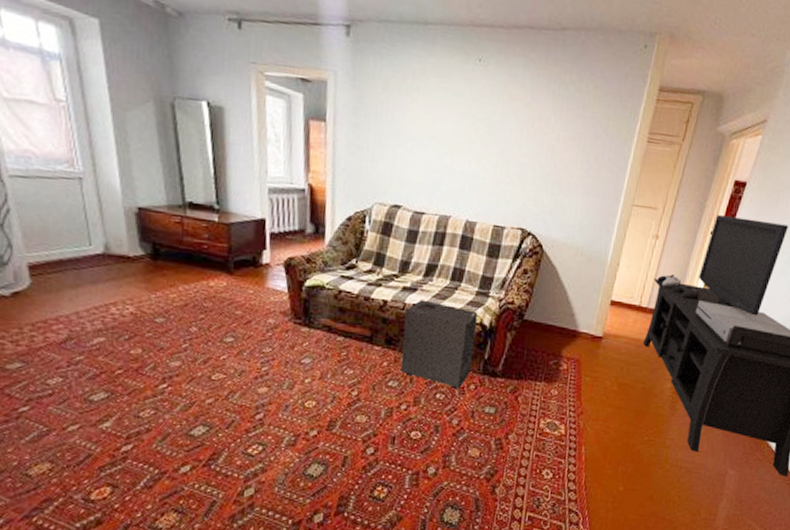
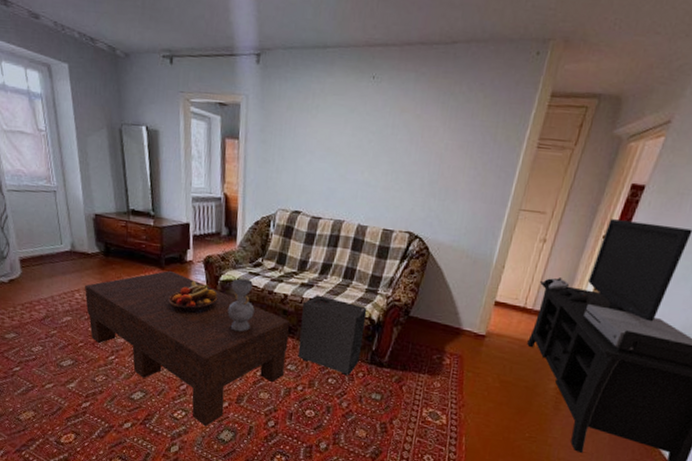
coffee table: none [124,275,391,462] -> present [85,270,290,427]
fruit bowl: none [239,287,303,327] -> present [168,281,218,314]
decorative vase: none [315,283,348,346] -> present [227,278,254,332]

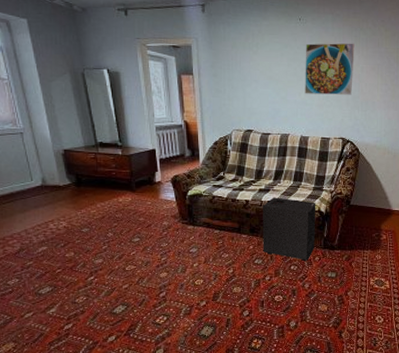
coffee table: present [85,270,290,427] -> none [59,192,254,327]
fruit bowl: present [168,281,218,314] -> none [142,199,188,228]
decorative vase: present [227,278,254,332] -> none [197,192,221,238]
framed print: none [369,109,441,179] -> present [305,43,355,95]

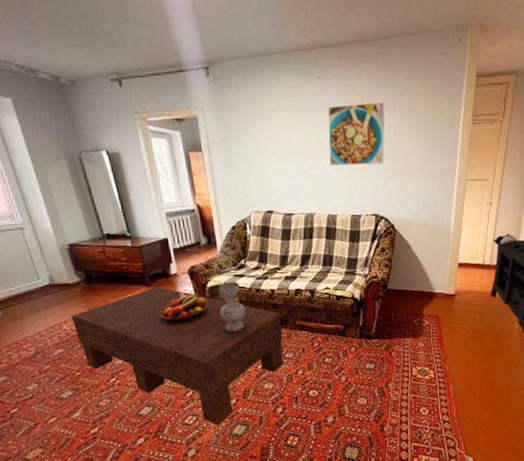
coffee table: none [59,192,254,327] -> present [71,286,283,426]
fruit bowl: none [142,199,188,228] -> present [159,292,209,324]
decorative vase: none [197,192,221,238] -> present [219,282,246,332]
speaker: present [263,197,316,262] -> none [290,284,350,353]

